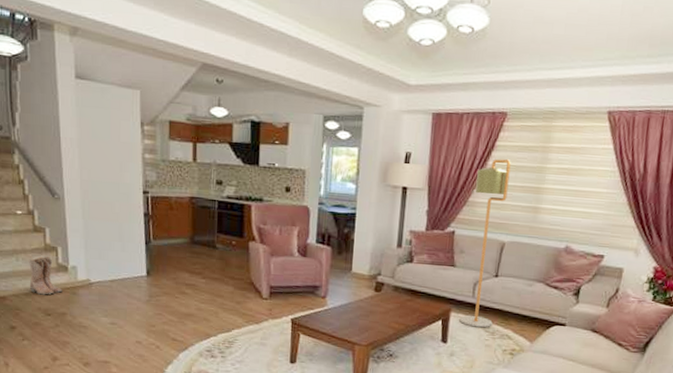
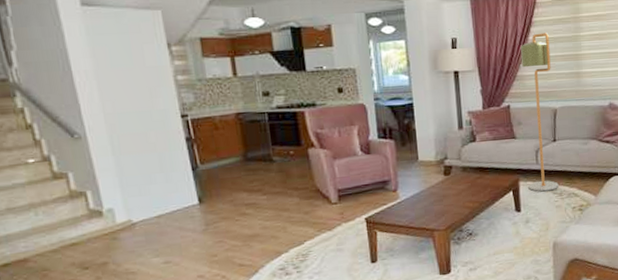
boots: present [29,256,62,295] -> none [51,203,100,248]

